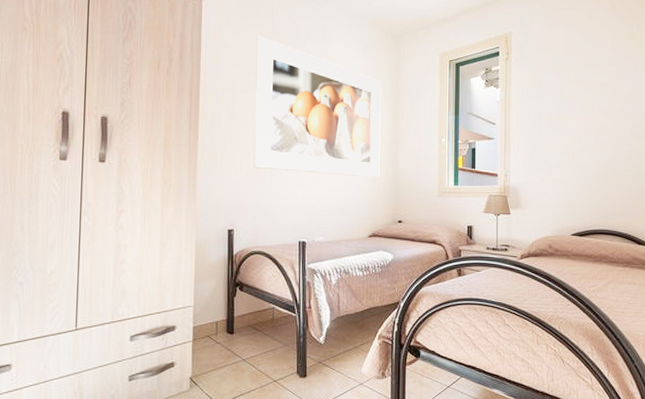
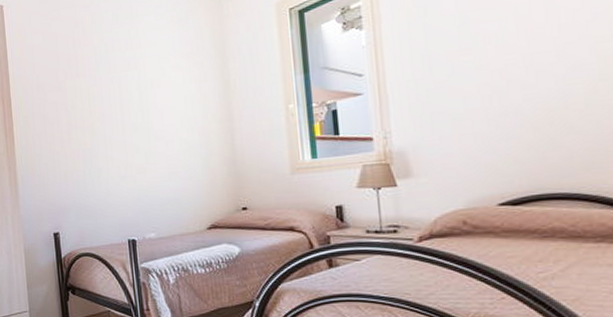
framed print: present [253,35,381,178] -> none [60,28,214,168]

